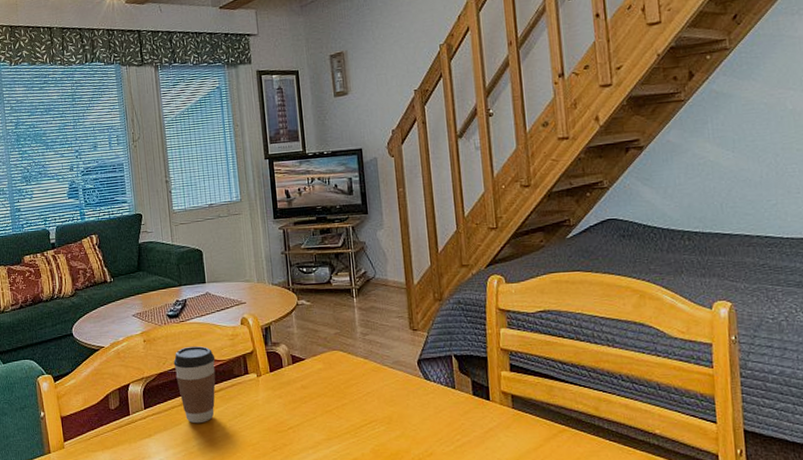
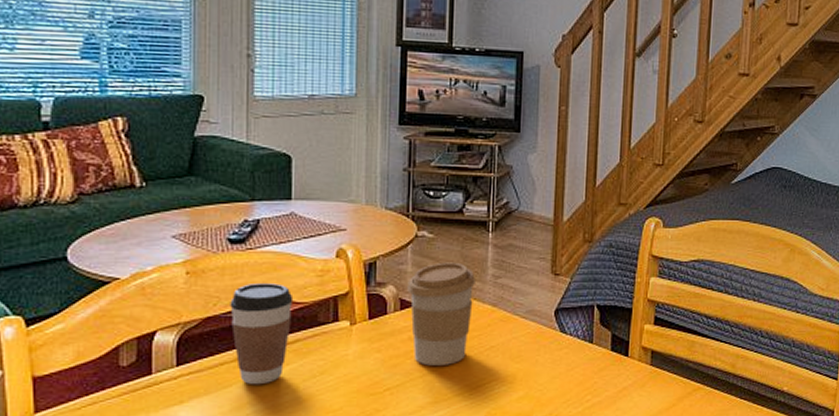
coffee cup: none [295,324,349,409] -> present [407,262,475,366]

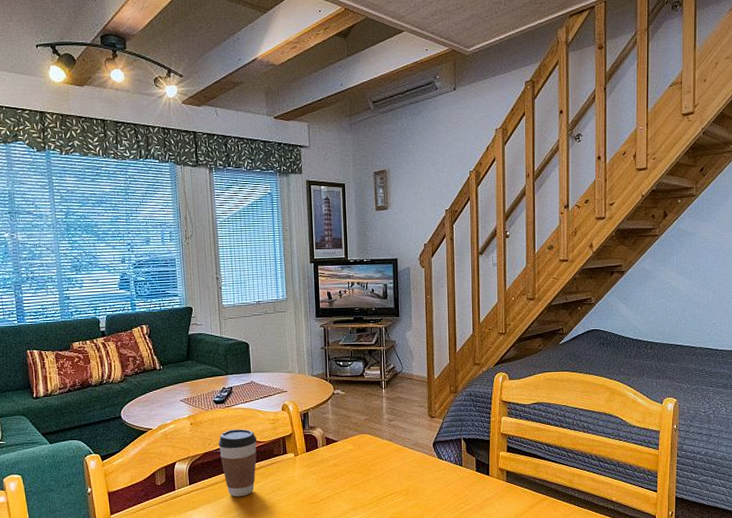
coffee cup: present [407,262,475,366] -> none [330,411,376,483]

